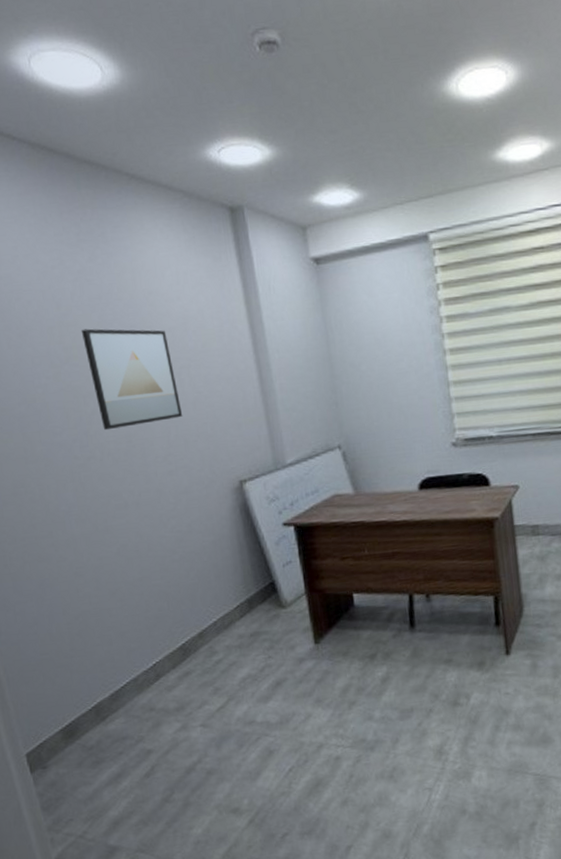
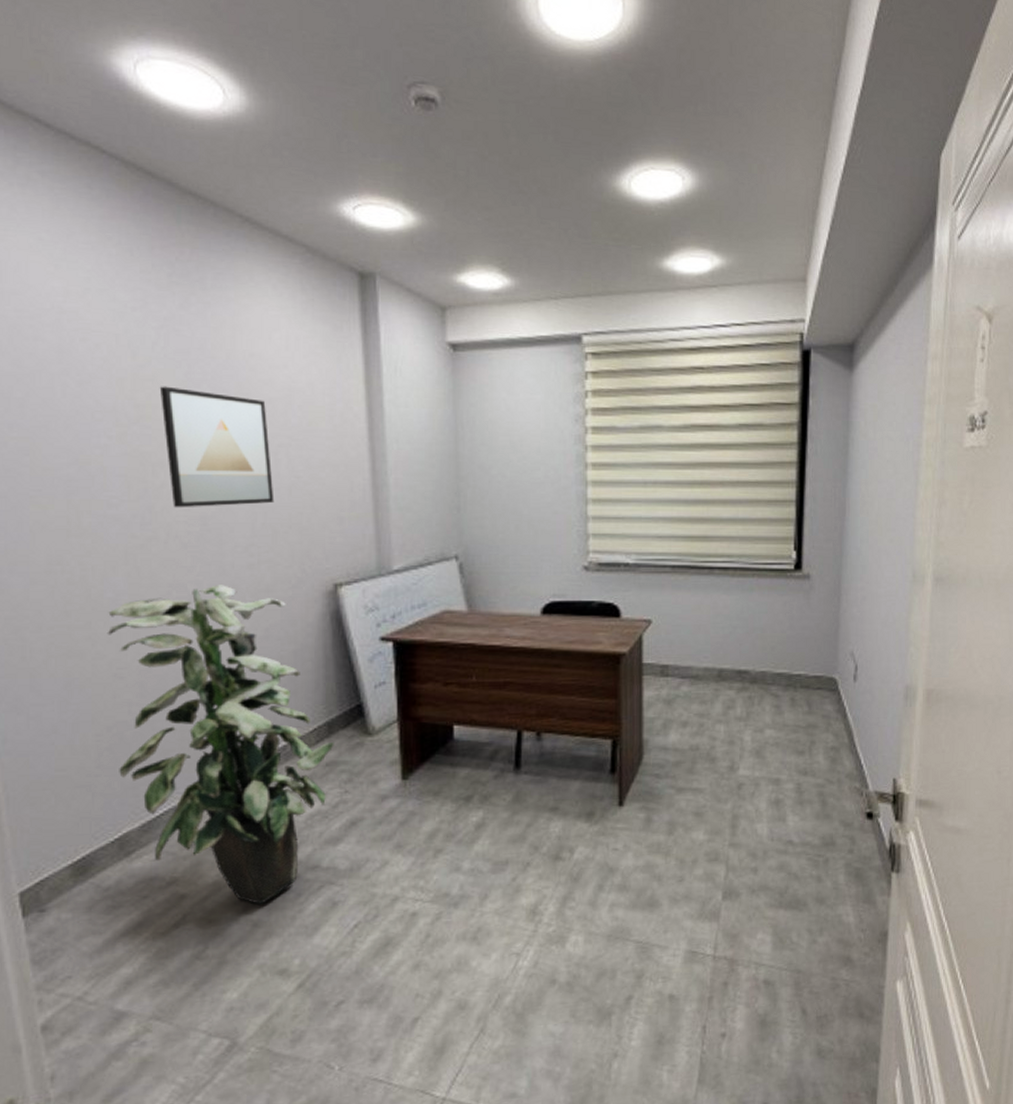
indoor plant: none [64,490,255,755] -> present [107,585,334,904]

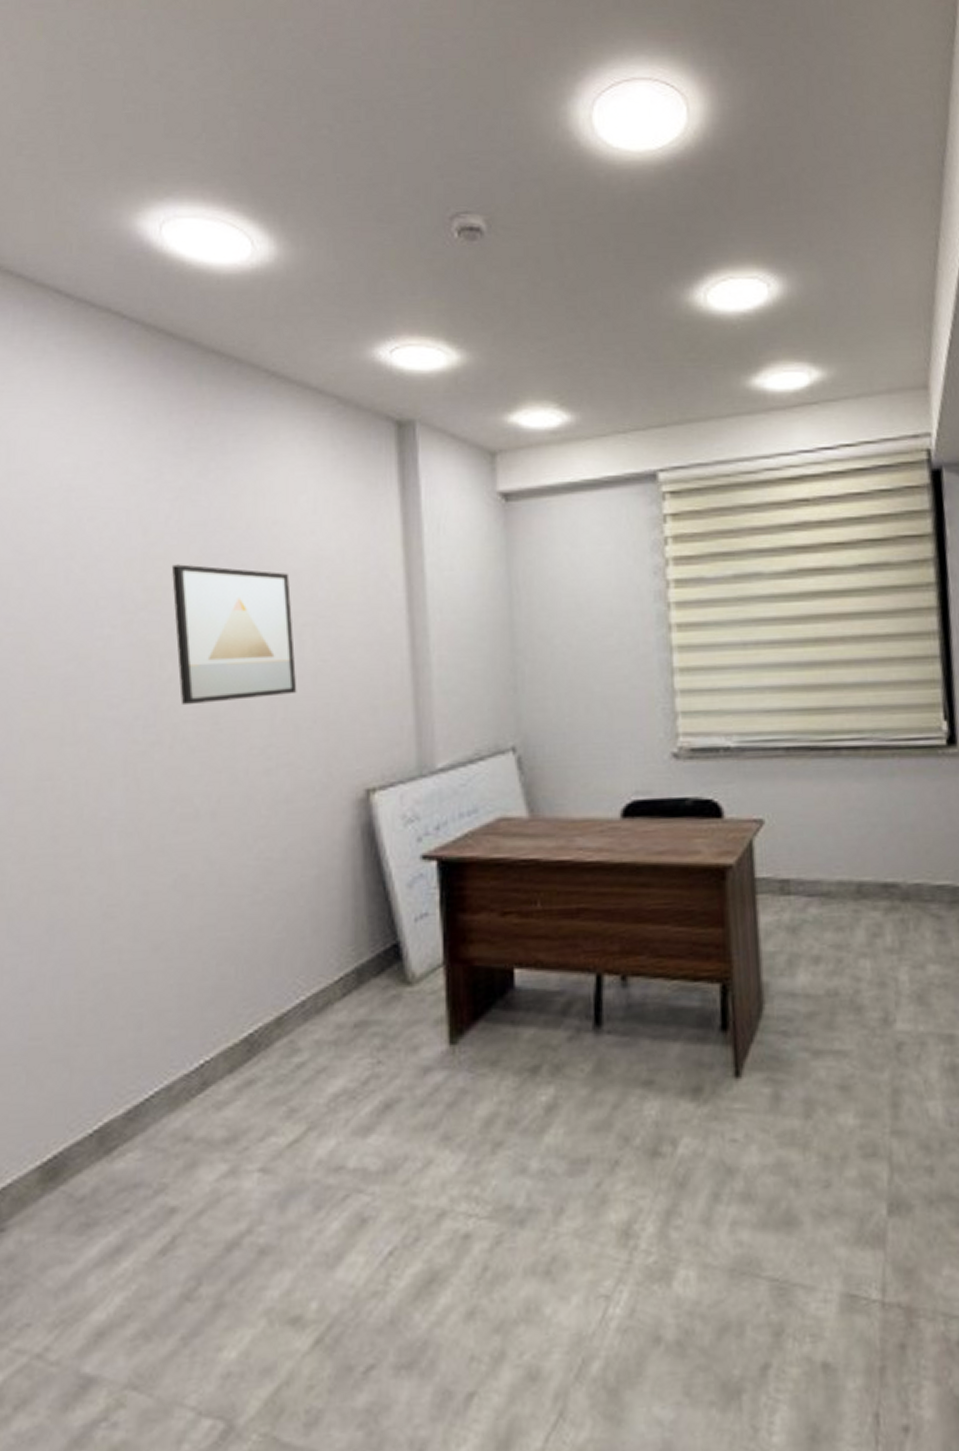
indoor plant: present [107,585,334,904] -> none [98,796,365,1222]

